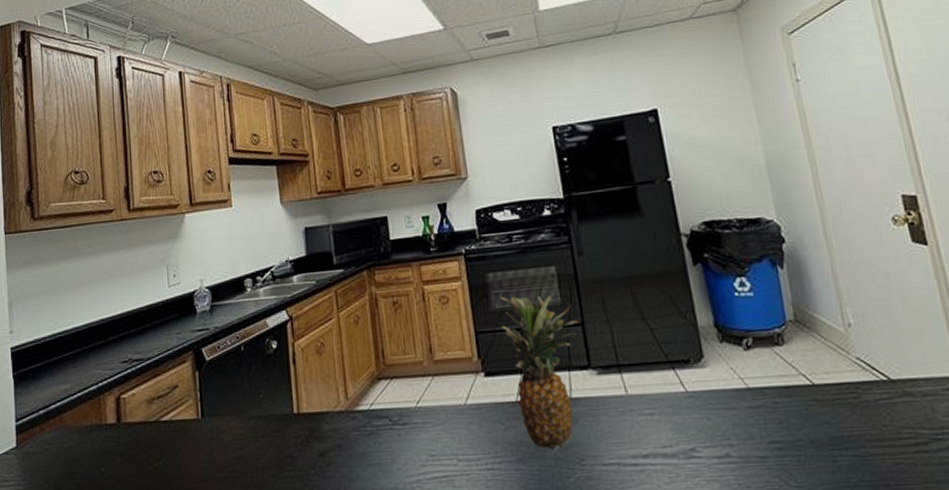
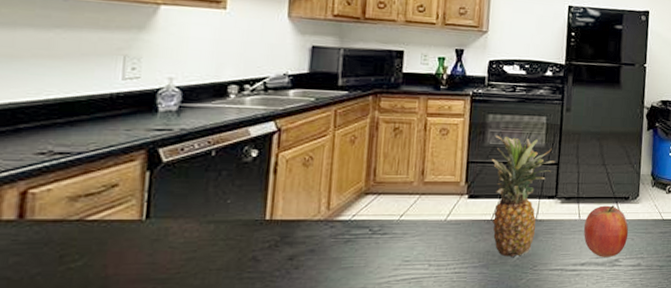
fruit: none [635,373,701,446] -> present [584,205,629,257]

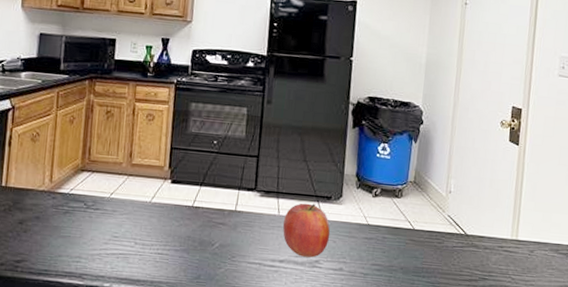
fruit: present [491,135,556,257] -> none [193,124,256,245]

